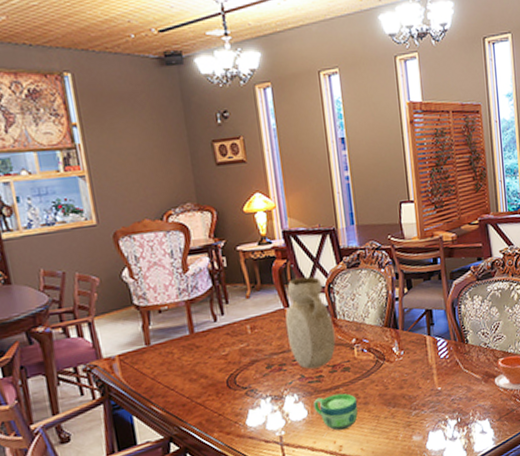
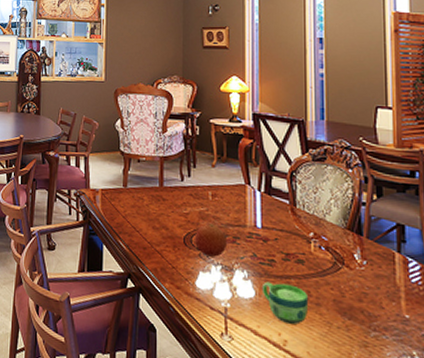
fruit: none [238,356,274,392] -> present [195,222,228,257]
vase: present [285,276,336,369] -> none [244,159,292,252]

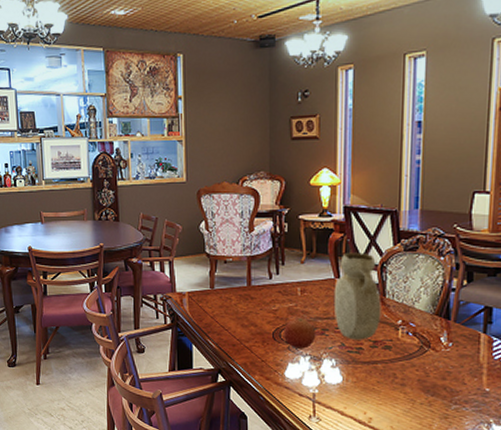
vase: none [244,159,292,252] -> present [333,252,381,340]
cup: present [261,281,309,325] -> none [349,368,394,404]

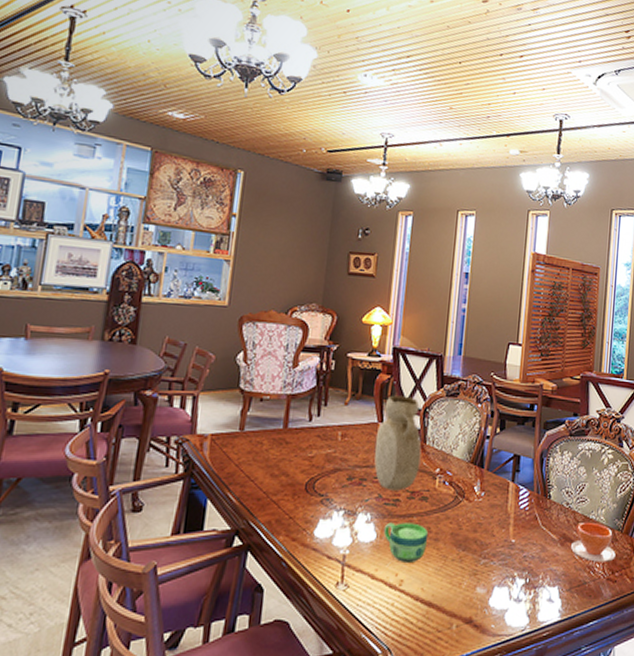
fruit: present [284,317,316,349] -> none [318,465,354,502]
cup: none [349,368,394,404] -> present [383,522,429,562]

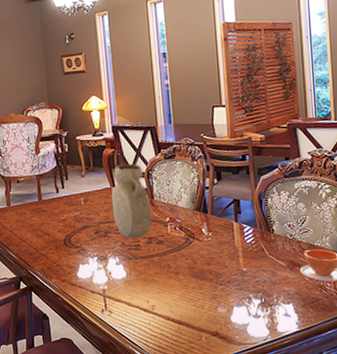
cup: present [383,522,429,562] -> none [131,261,170,292]

